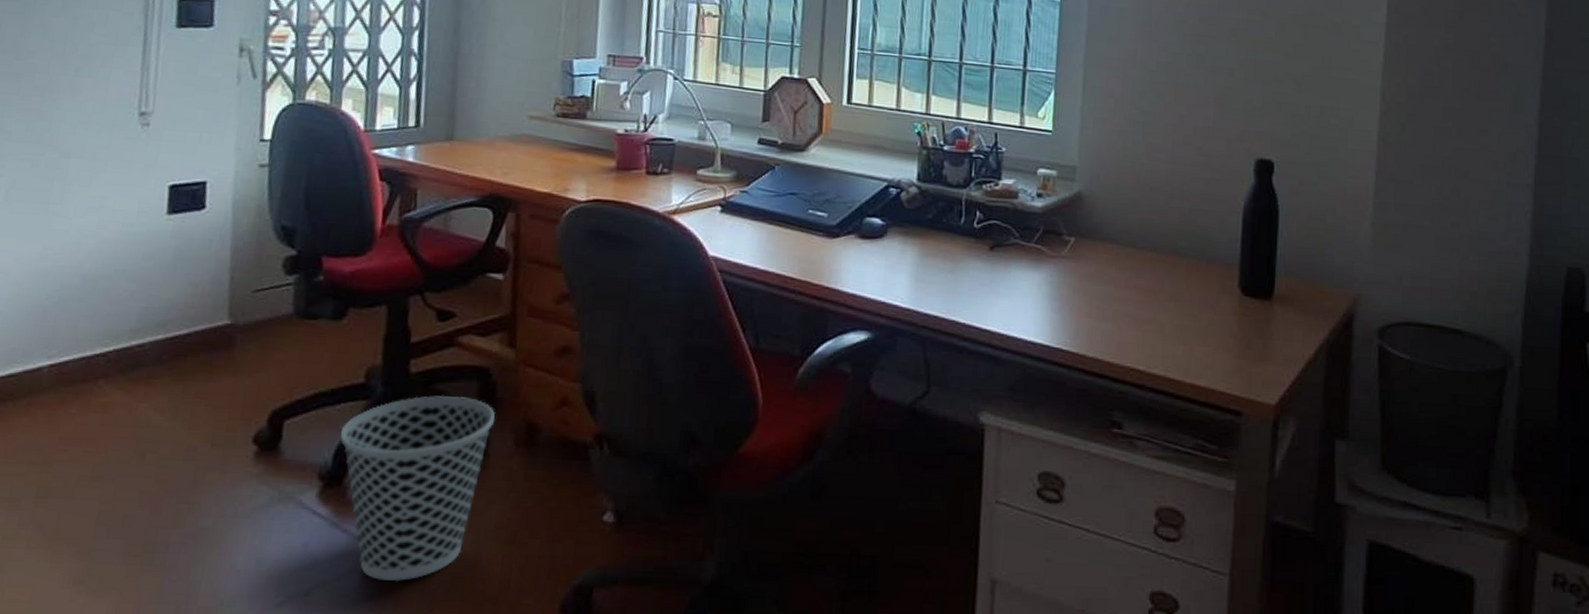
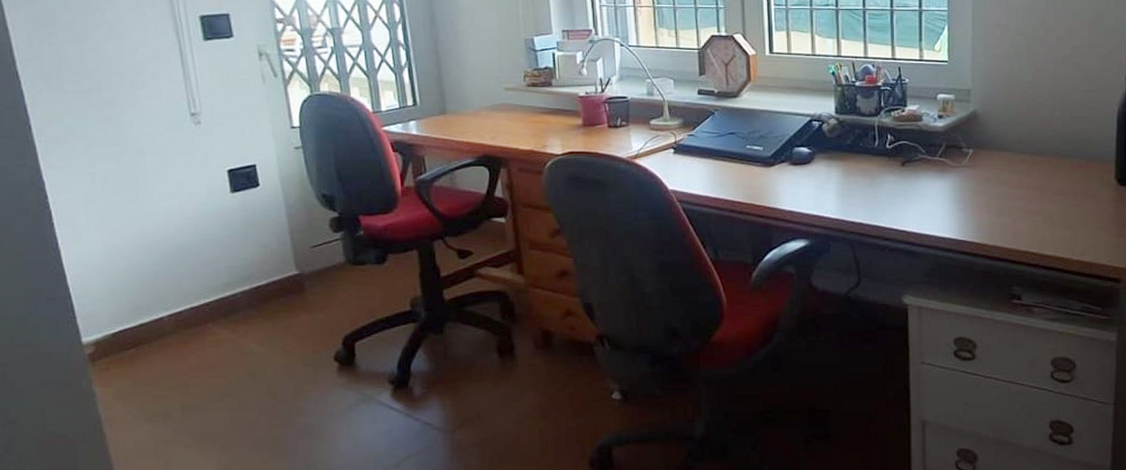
wastebasket: present [340,396,496,581] -> none [399,315,517,452]

